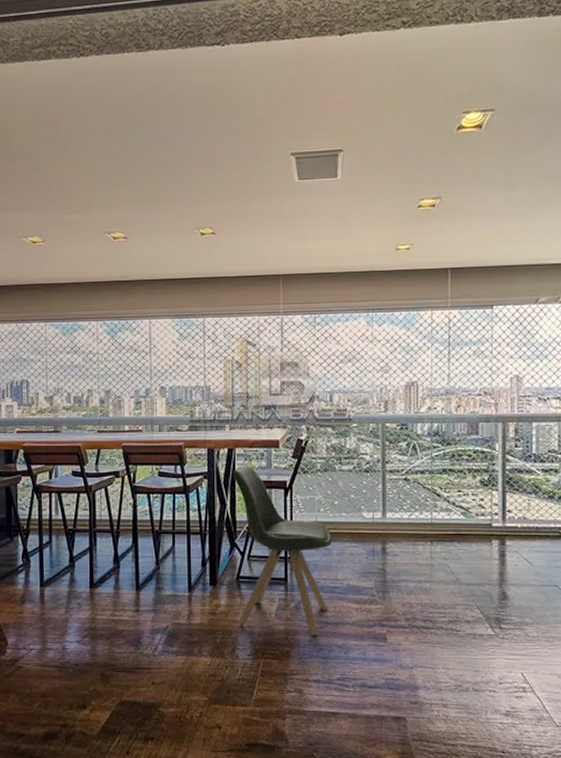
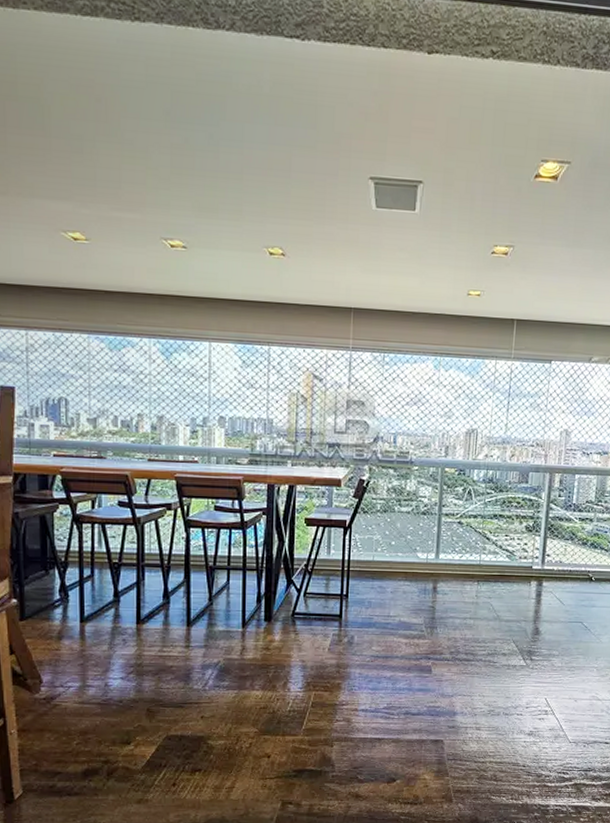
chair: present [233,465,332,636] -> none [291,502,388,669]

